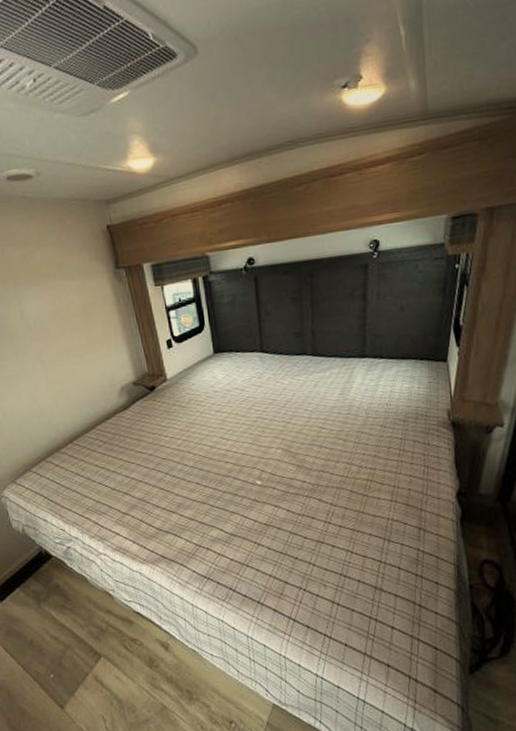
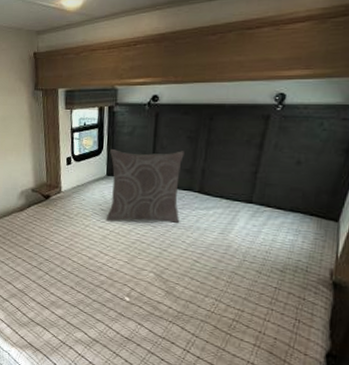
pillow: none [213,314,298,403] -> present [106,148,184,224]

